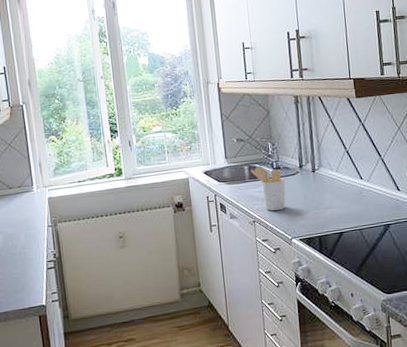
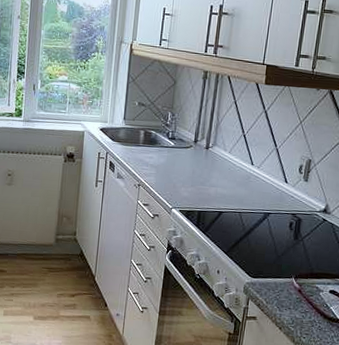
utensil holder: present [250,167,286,211] -> none [145,134,178,179]

